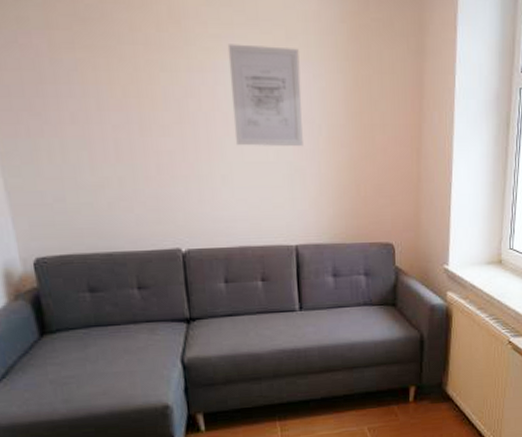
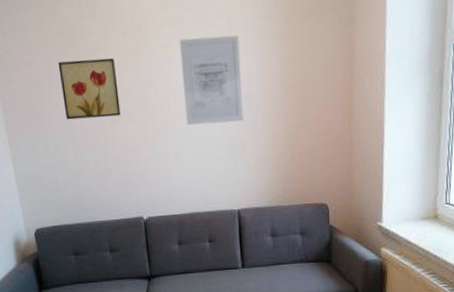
wall art: none [67,49,153,126] -> present [58,57,121,120]

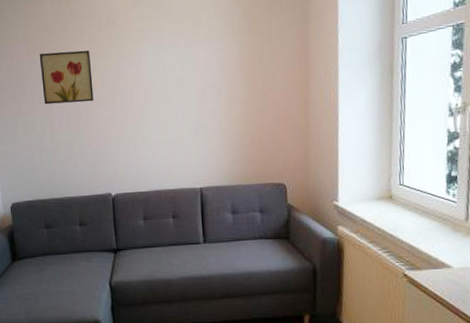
wall art: present [179,35,244,126] -> none [148,30,206,111]

